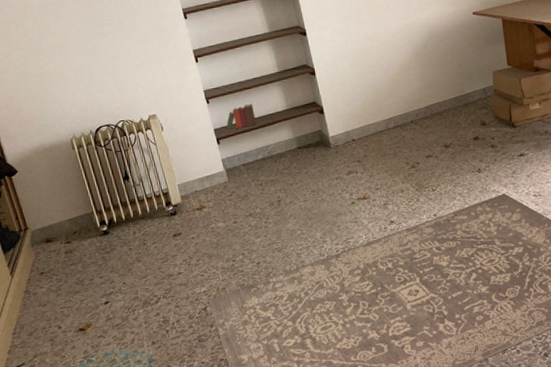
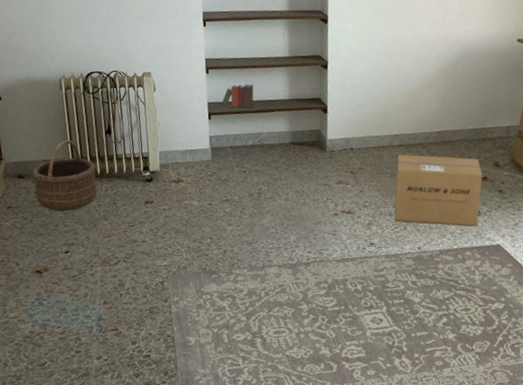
basket: none [59,194,125,266] -> present [32,140,97,212]
box: none [396,122,481,196] -> present [394,154,483,227]

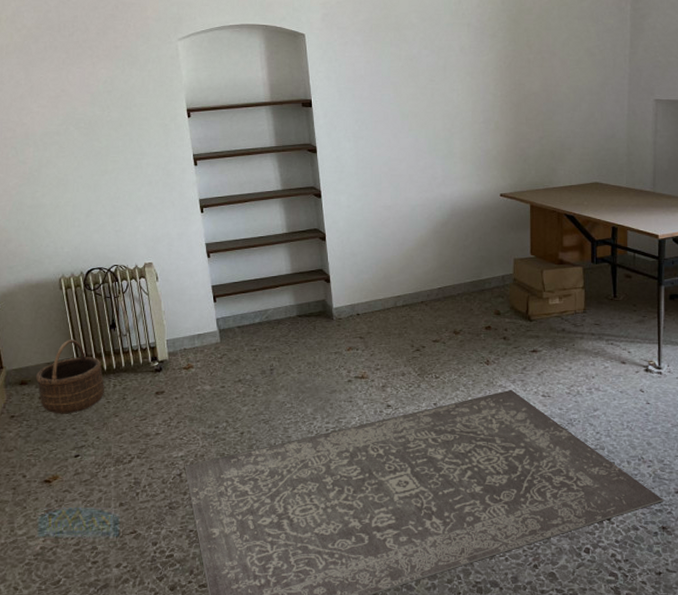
books: present [221,83,254,109] -> none [225,262,257,288]
box: present [394,154,483,227] -> none [403,309,487,381]

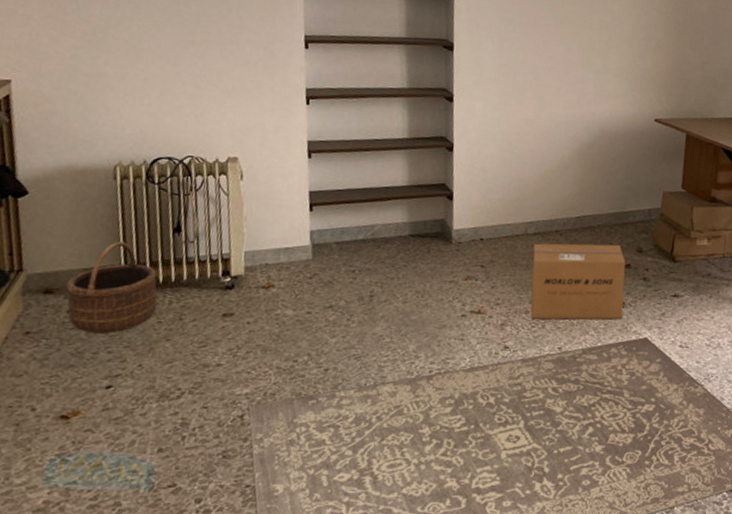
box: none [403,309,487,381] -> present [531,243,626,320]

